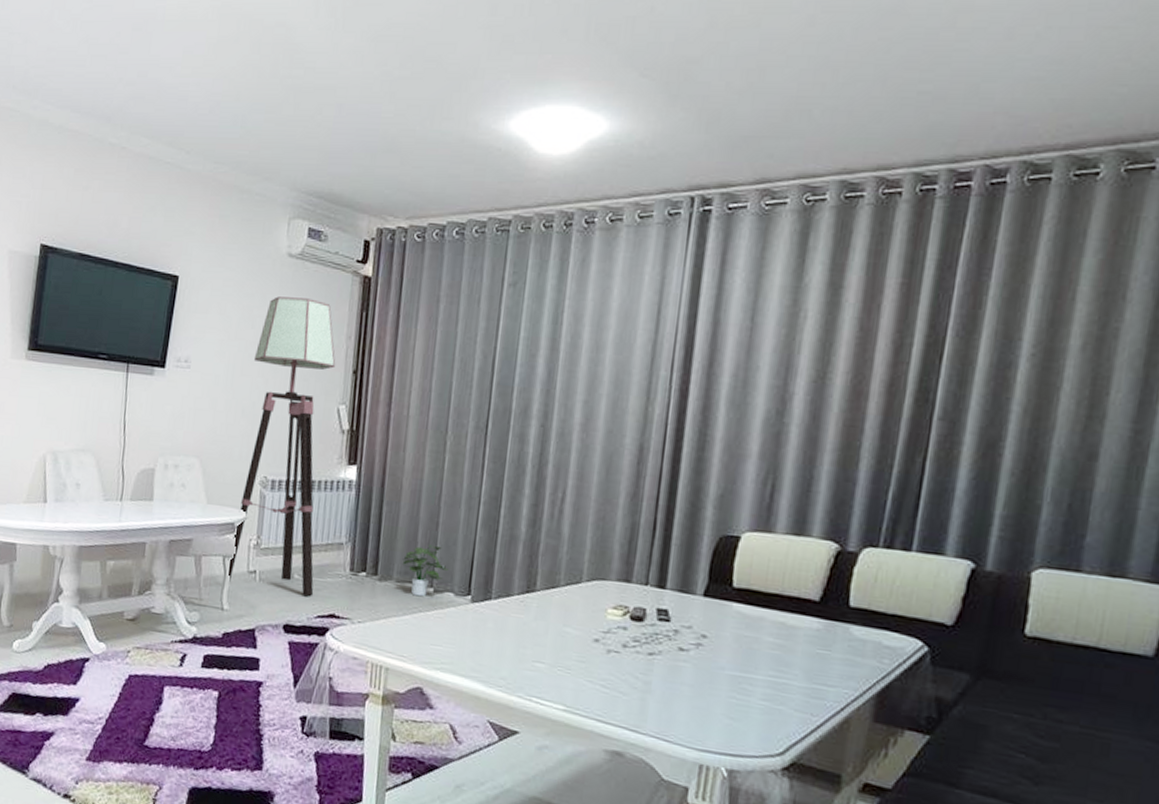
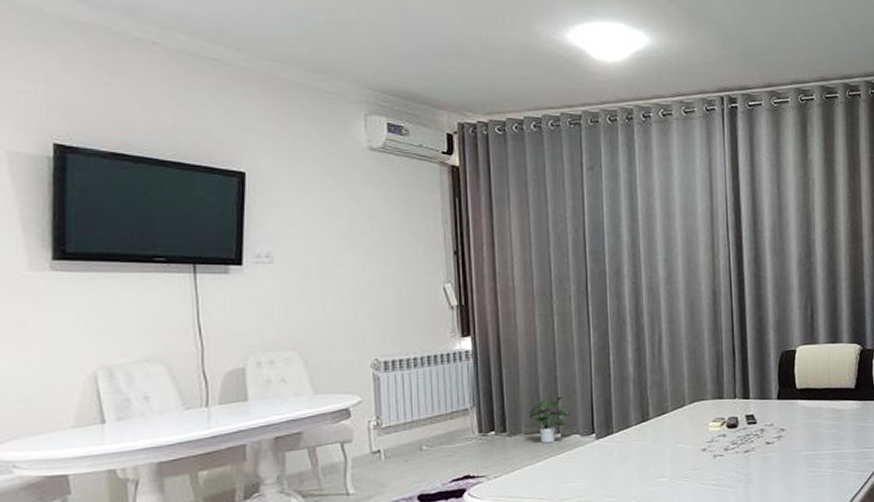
floor lamp: present [227,296,336,597] -> none [346,188,445,466]

